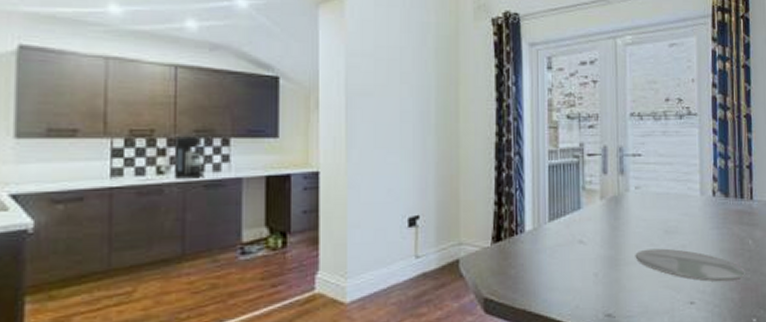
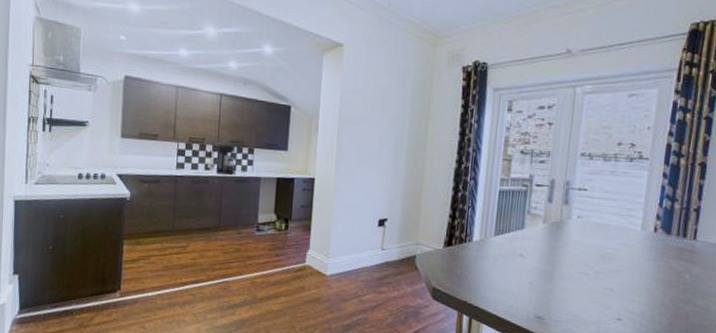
plate: present [635,248,746,282] -> none [569,269,679,308]

